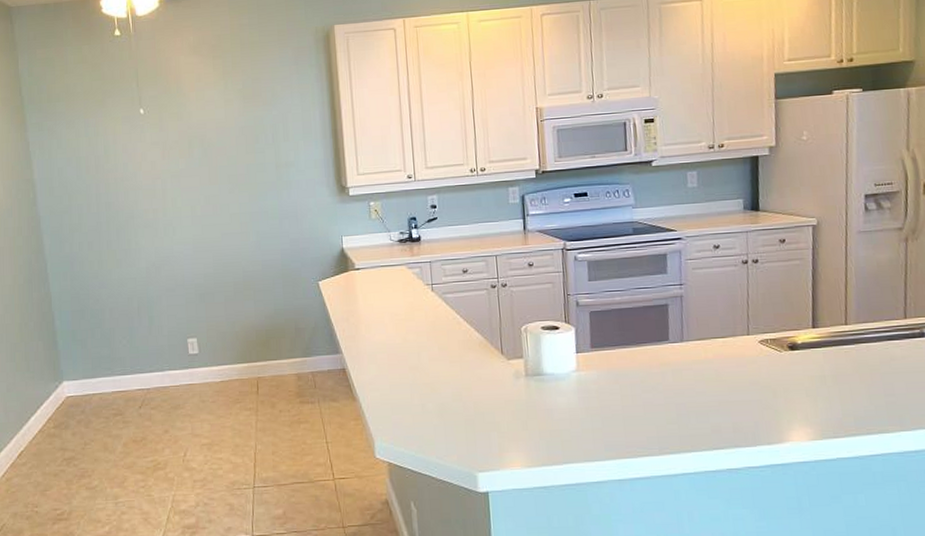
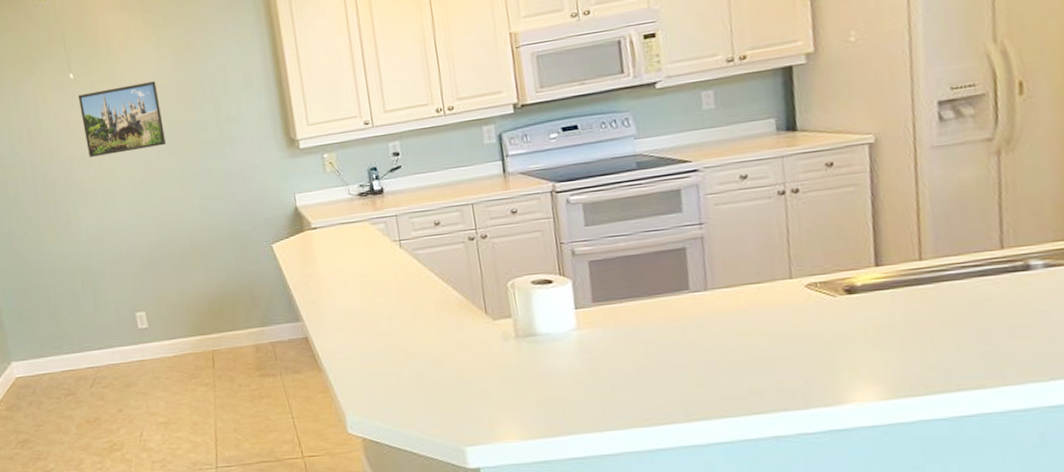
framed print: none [146,123,227,189] -> present [77,81,166,157]

